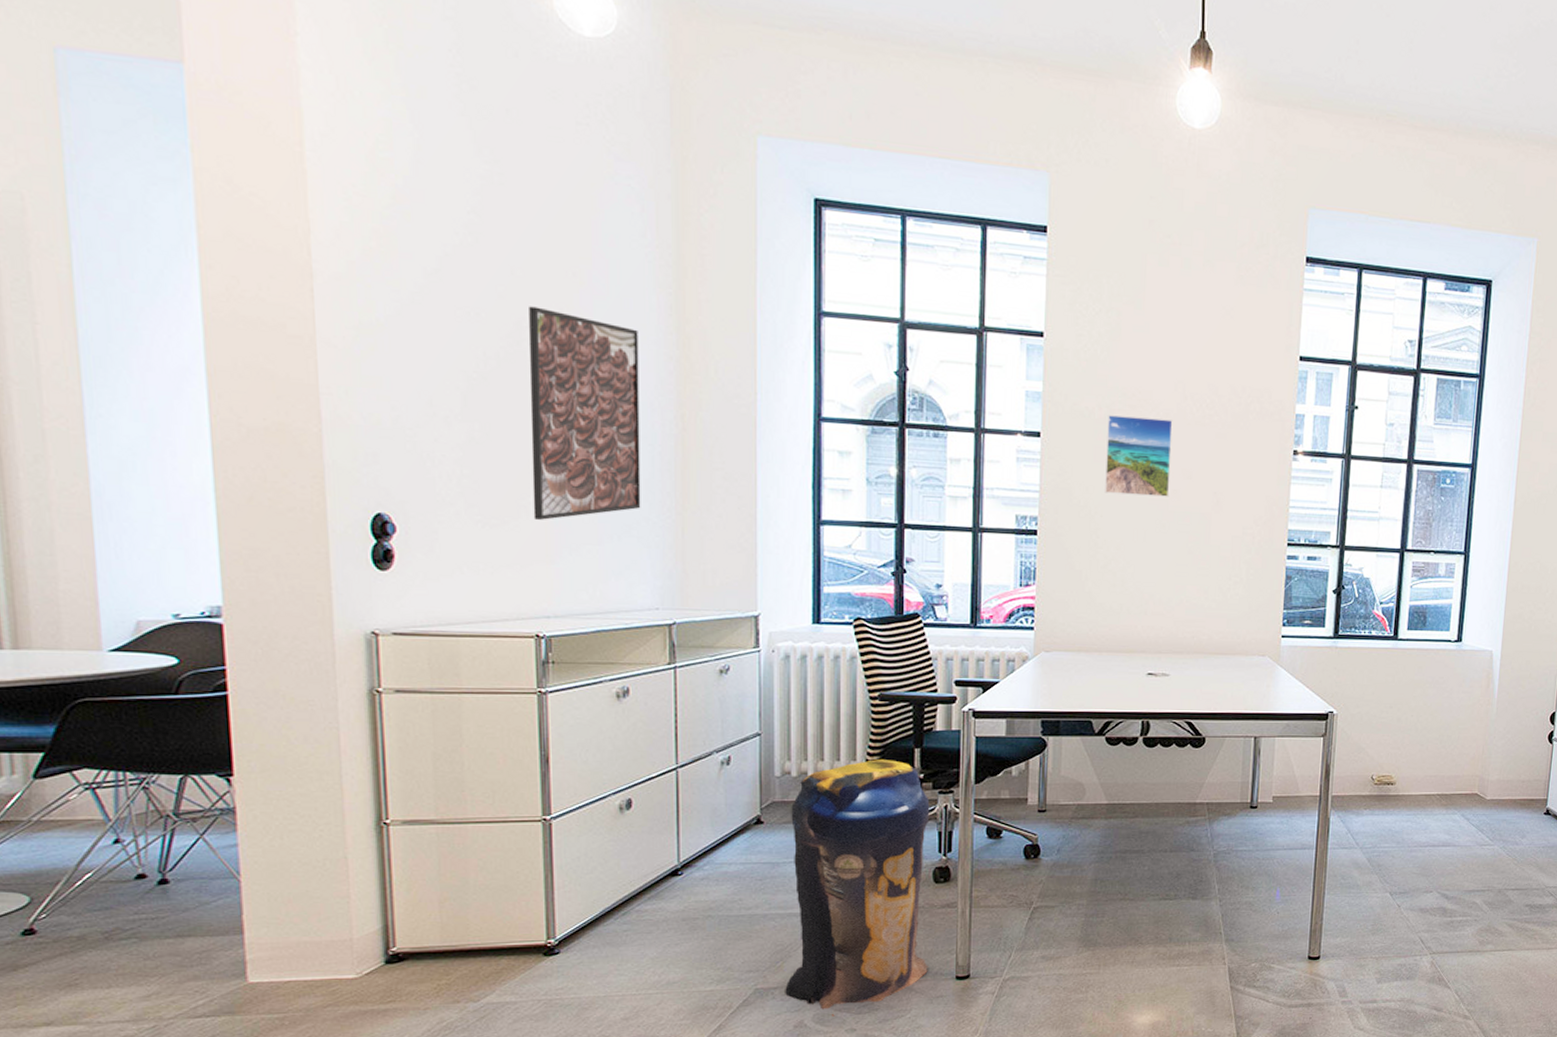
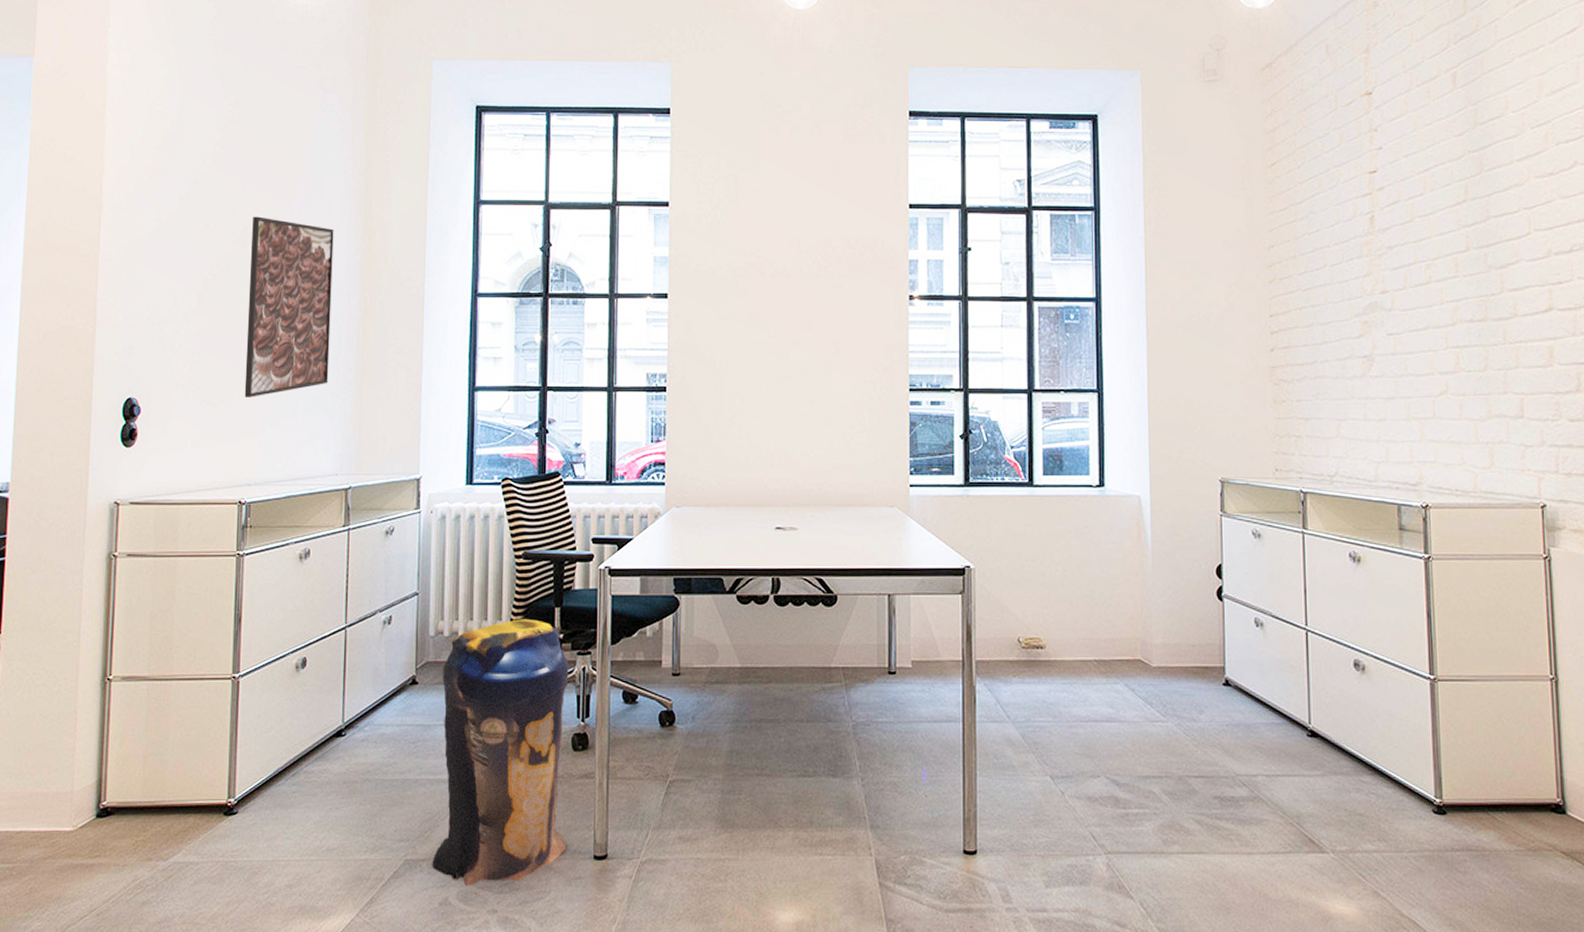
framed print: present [1105,415,1173,497] -> none [728,273,790,348]

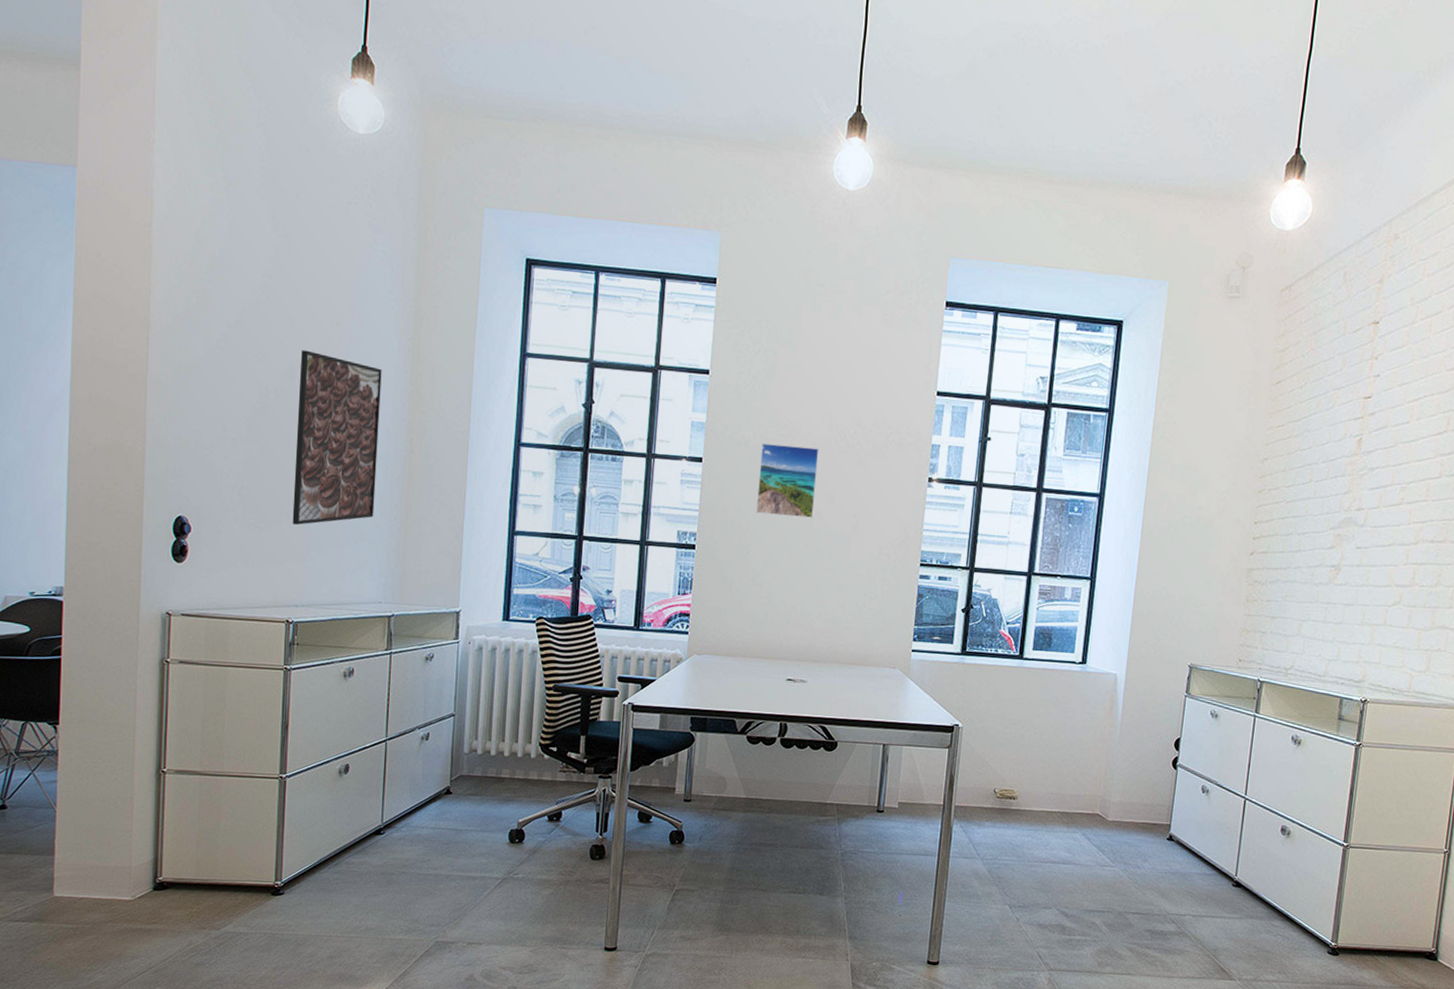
trash can: present [432,619,569,895] -> none [460,743,591,974]
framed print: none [728,273,790,348] -> present [756,443,819,518]

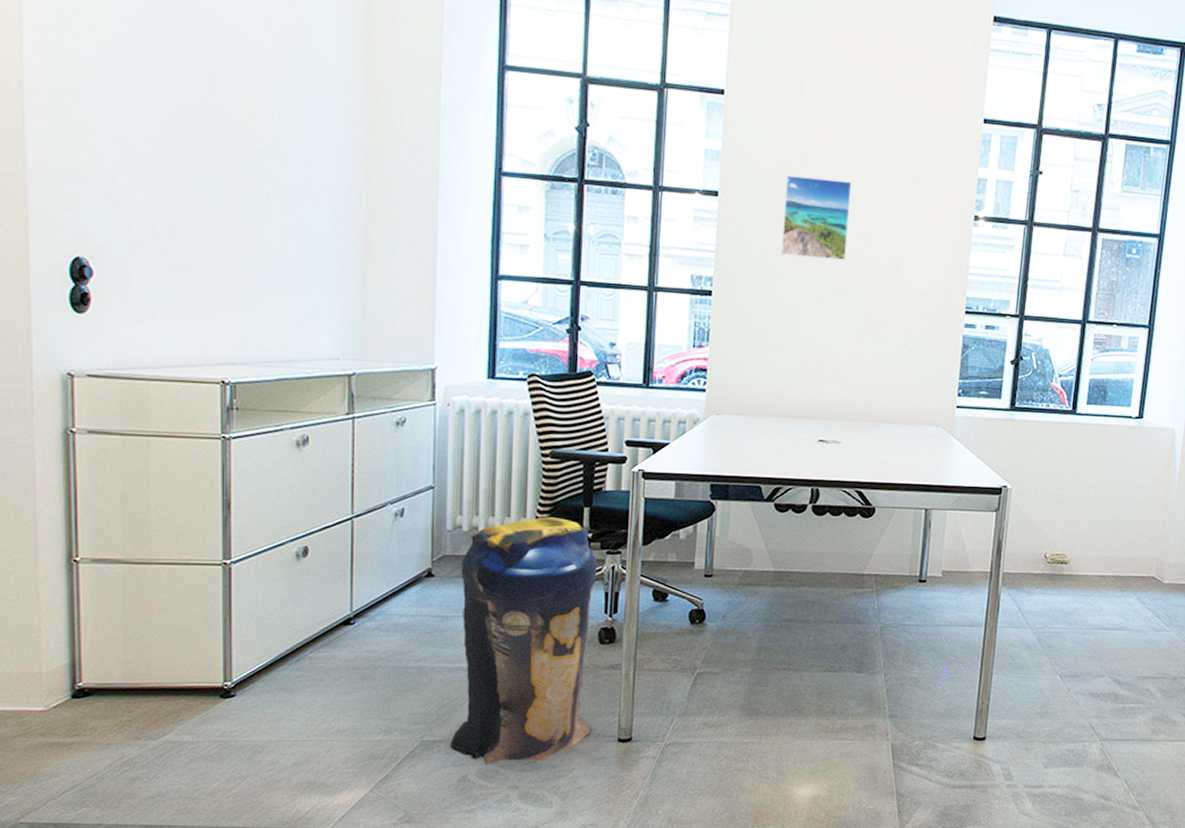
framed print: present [292,350,382,525] -> none [222,56,327,268]
trash can: none [460,743,591,974] -> present [450,517,598,773]

